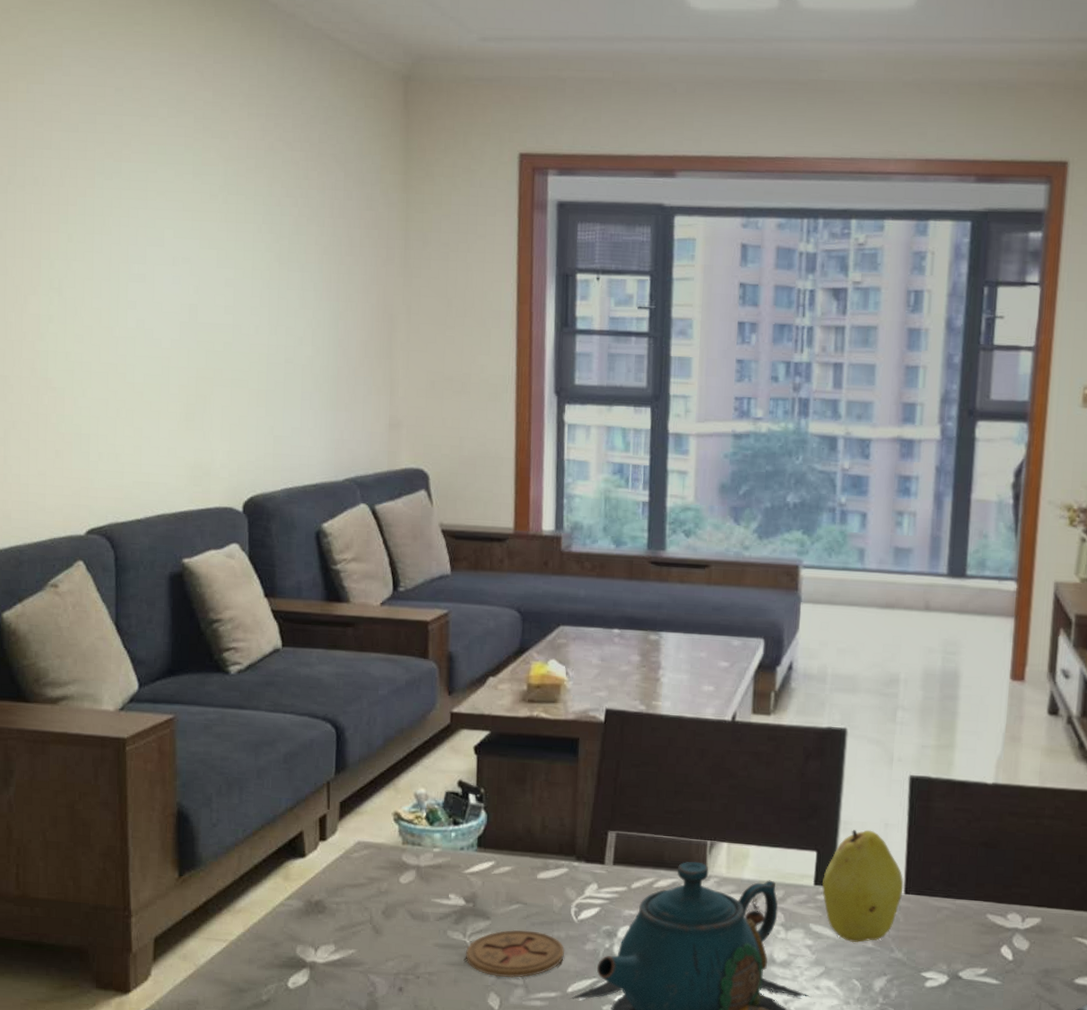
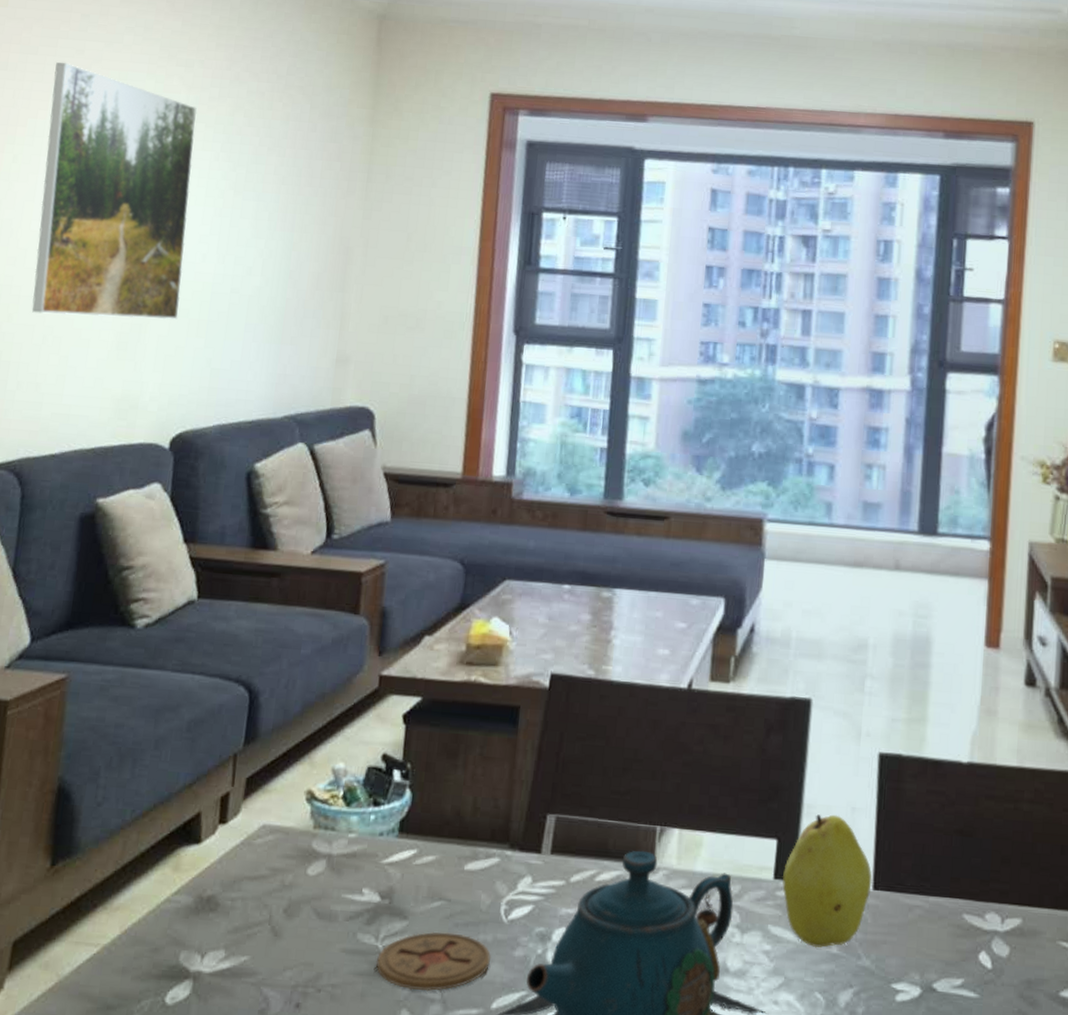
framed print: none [97,138,239,391] -> present [31,62,197,320]

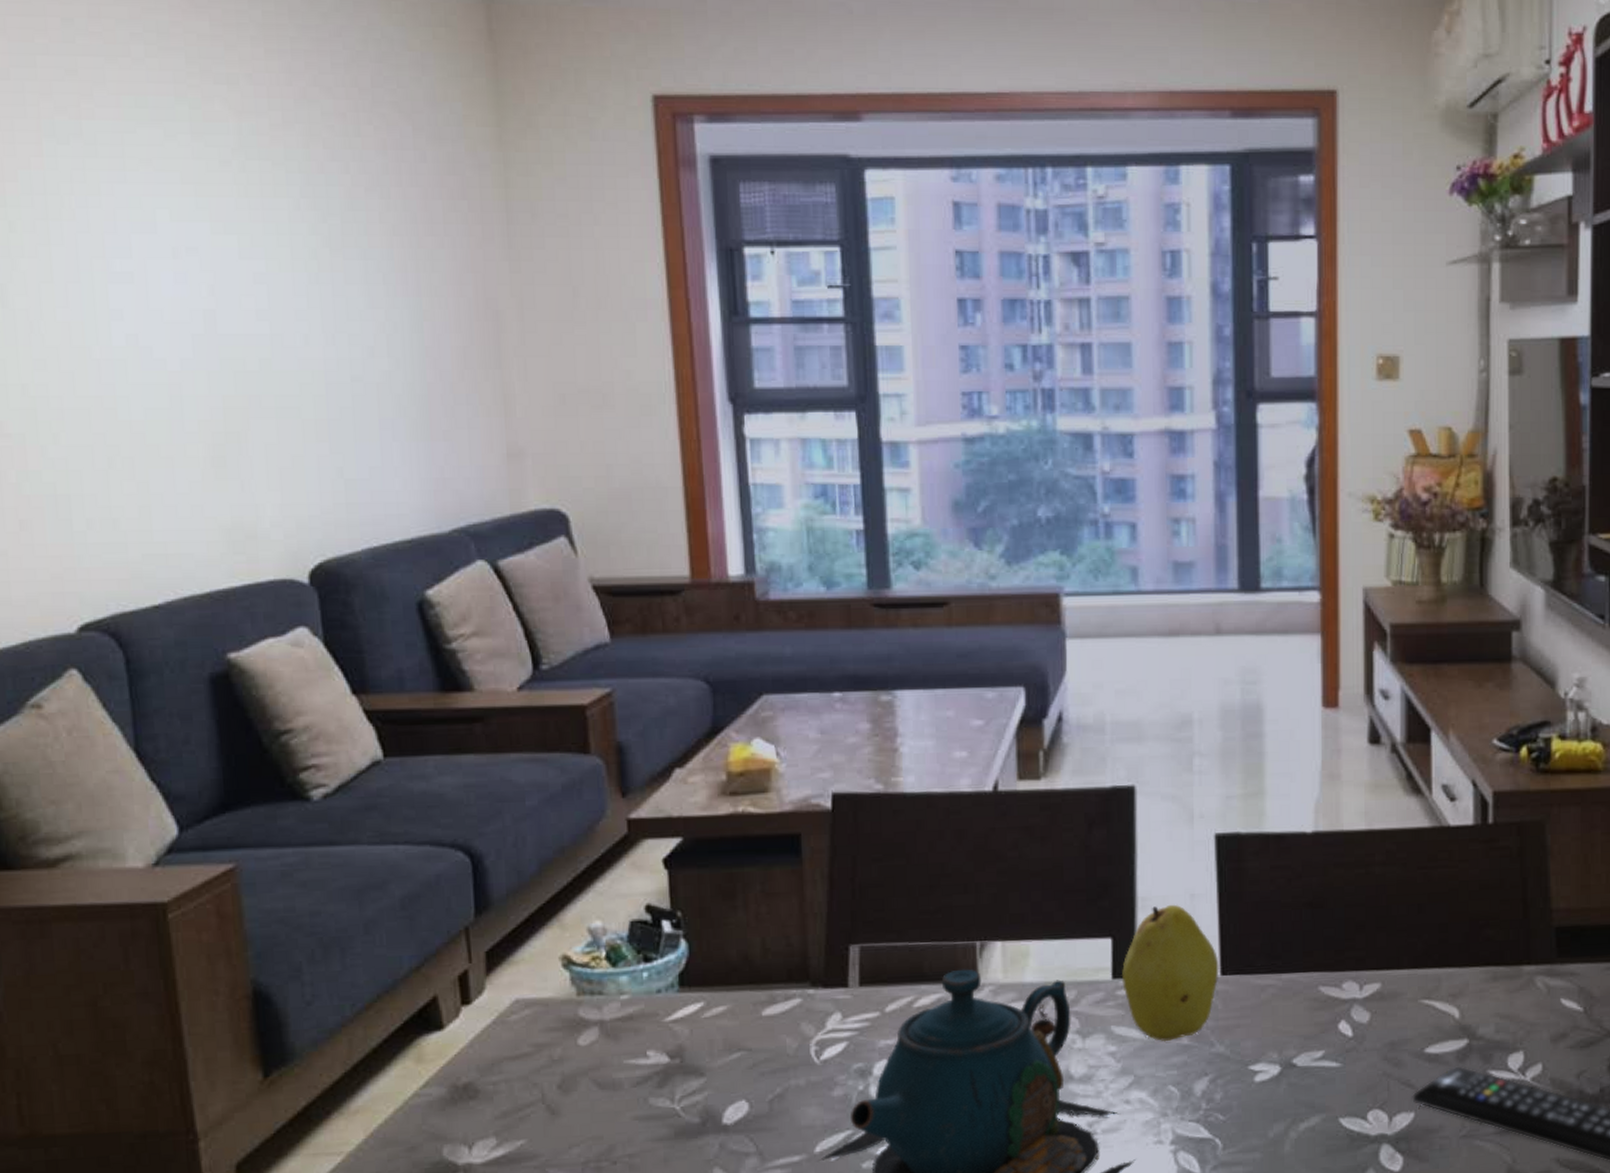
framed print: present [31,62,197,320] -> none [40,88,287,429]
coaster: present [376,931,492,992] -> none [675,1082,808,1148]

